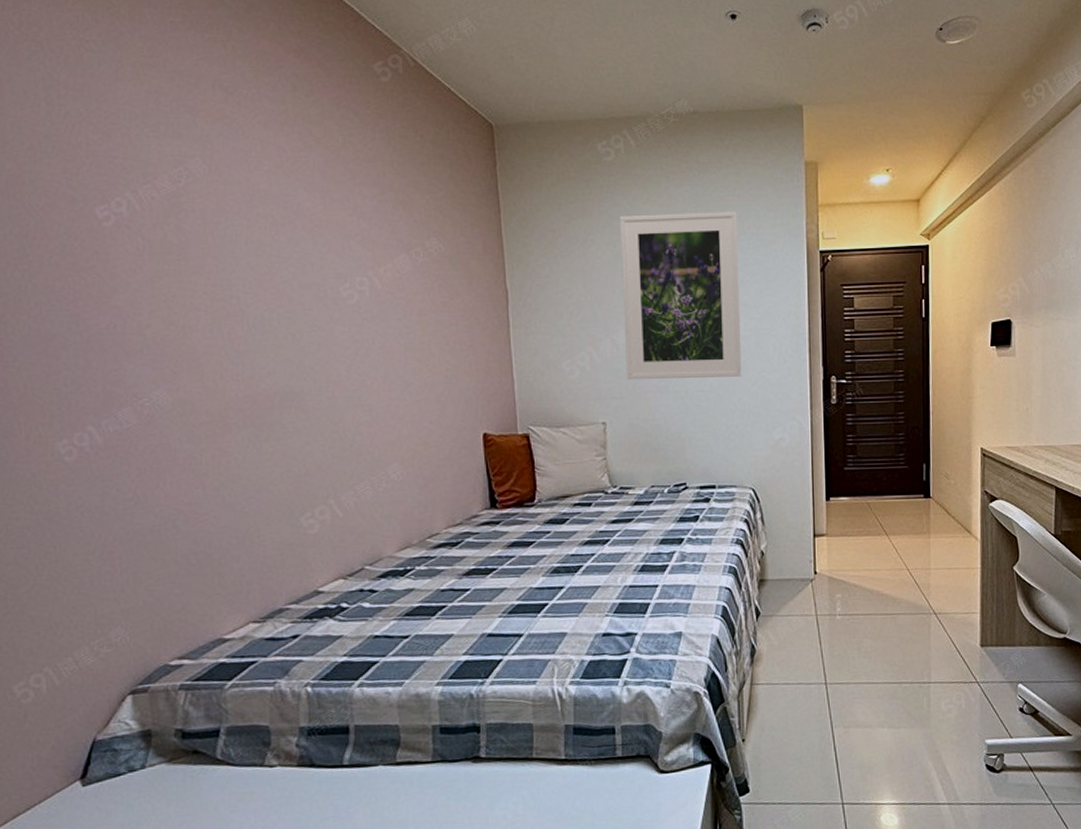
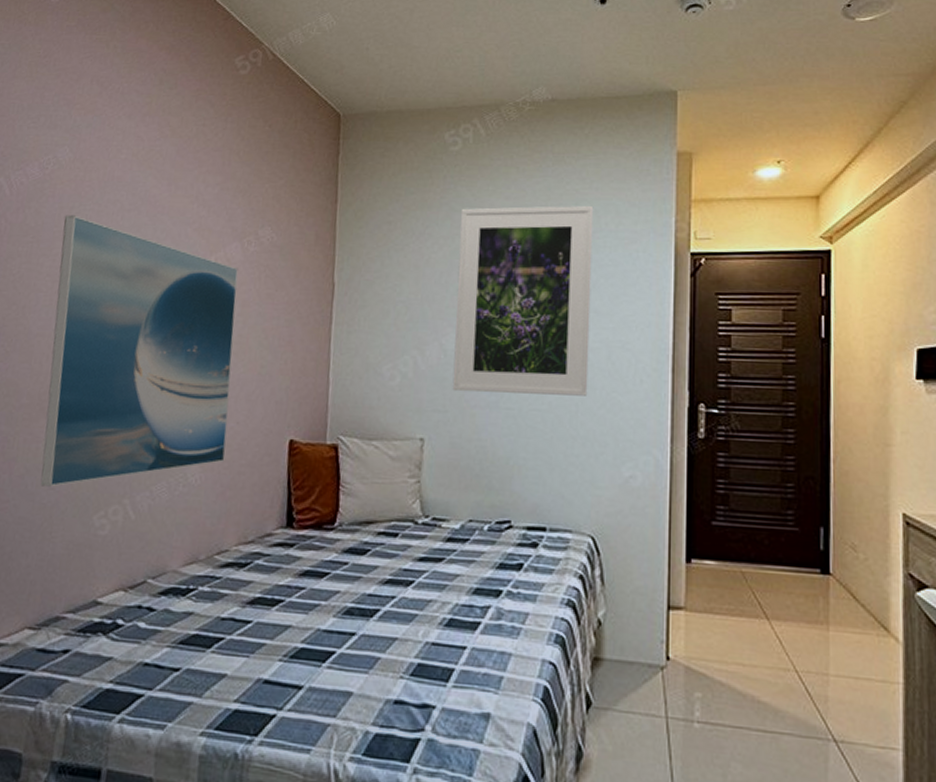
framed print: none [210,231,423,497] -> present [40,215,238,487]

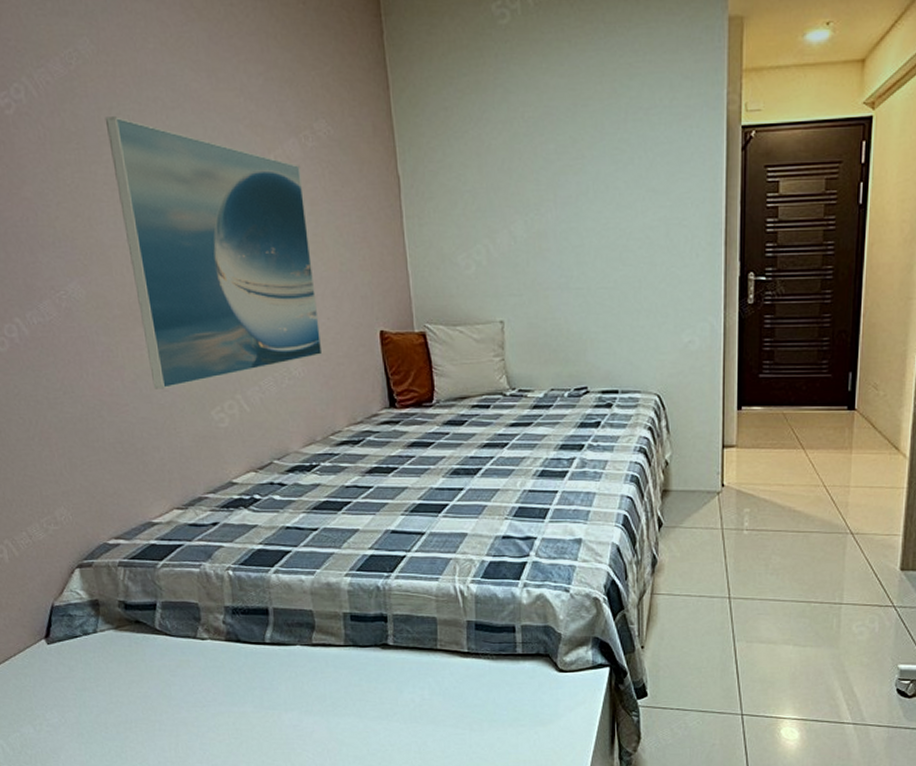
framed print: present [452,206,594,396] -> none [516,81,649,276]

